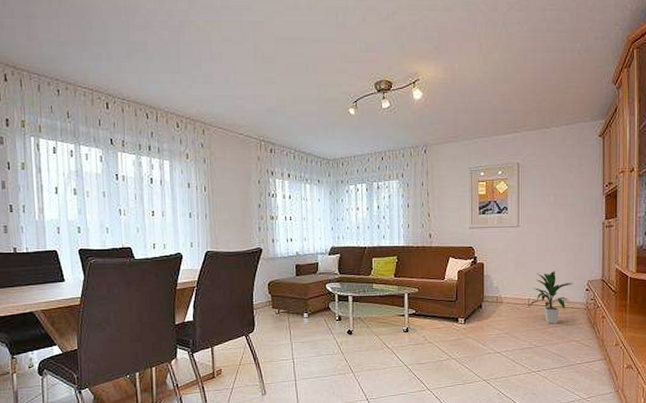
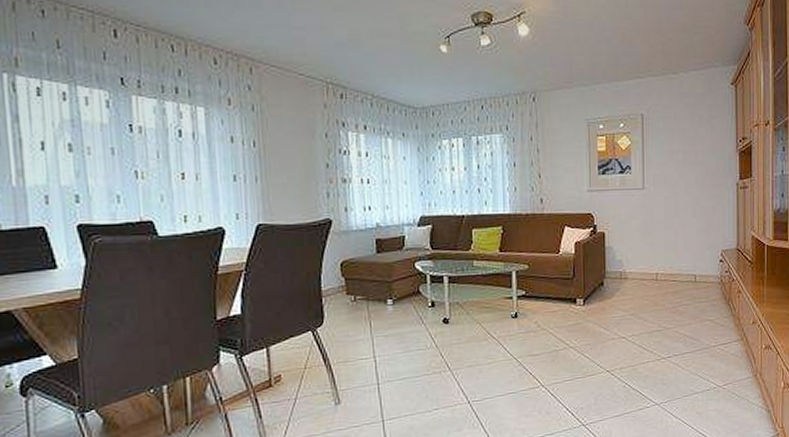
indoor plant: present [526,270,574,324] -> none [654,239,706,302]

